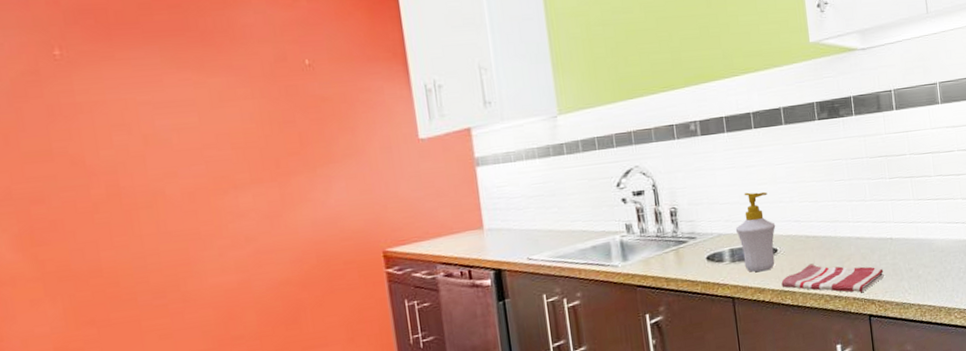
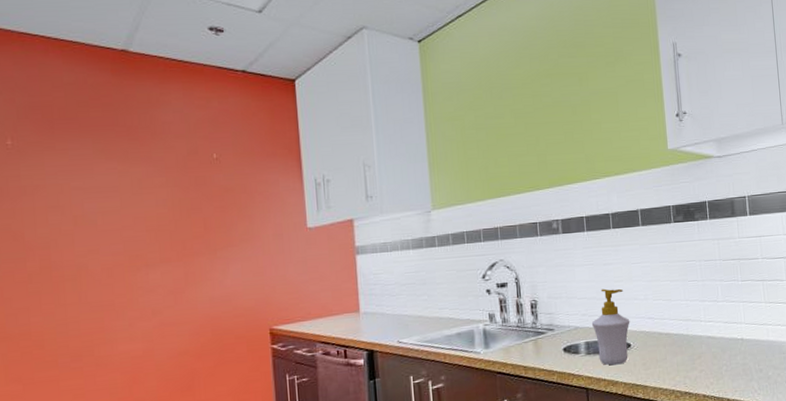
dish towel: present [781,263,884,293] -> none [633,360,734,390]

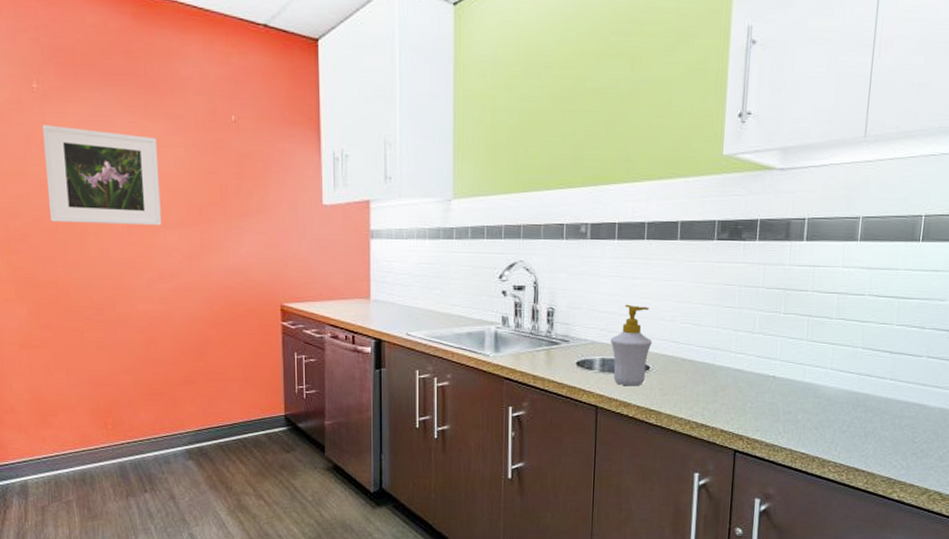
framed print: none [16,178,144,272] -> present [42,125,162,226]

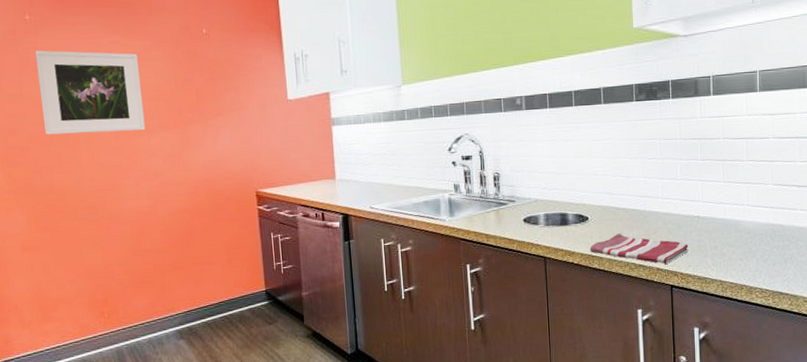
soap bottle: present [610,304,652,387] -> none [551,164,589,237]
dish towel: none [648,387,759,426] -> present [590,233,689,264]

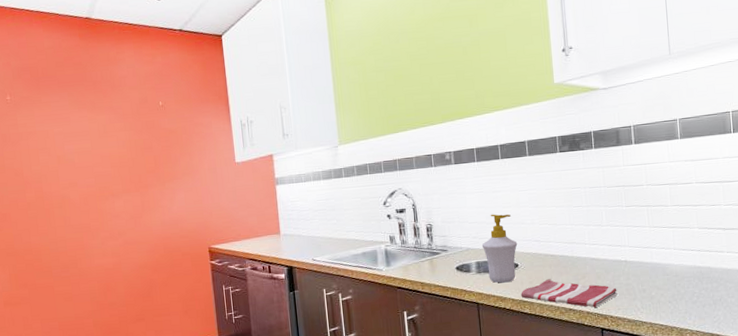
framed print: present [35,50,146,135] -> none [15,126,110,201]
soap bottle: none [551,164,589,237] -> present [481,214,518,283]

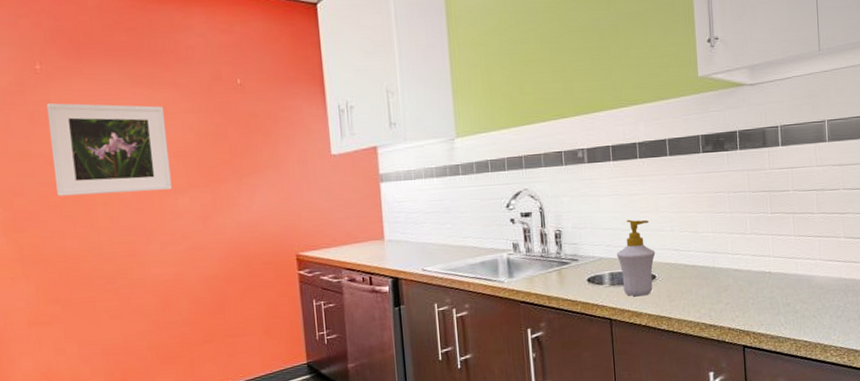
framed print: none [15,126,110,201] -> present [46,103,172,196]
dish towel: present [521,279,618,308] -> none [658,292,761,323]

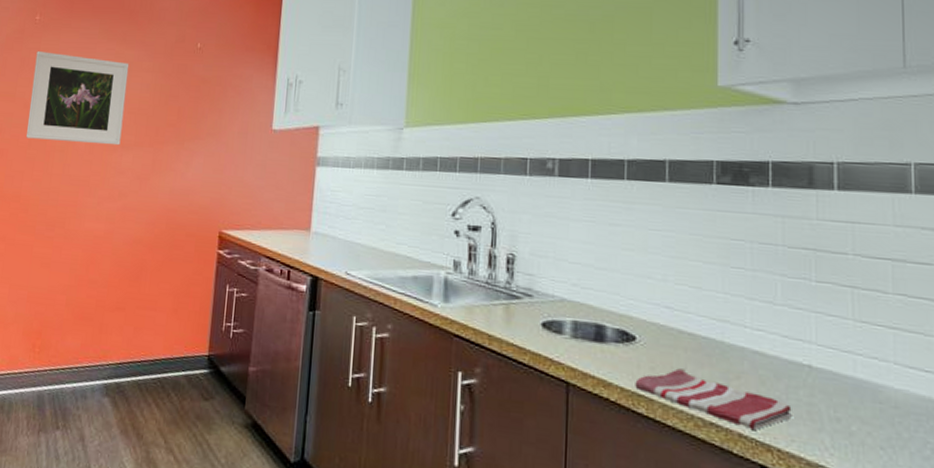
soap bottle: present [616,219,656,297] -> none [583,255,638,362]
dish towel: none [658,292,761,323] -> present [635,368,792,430]

